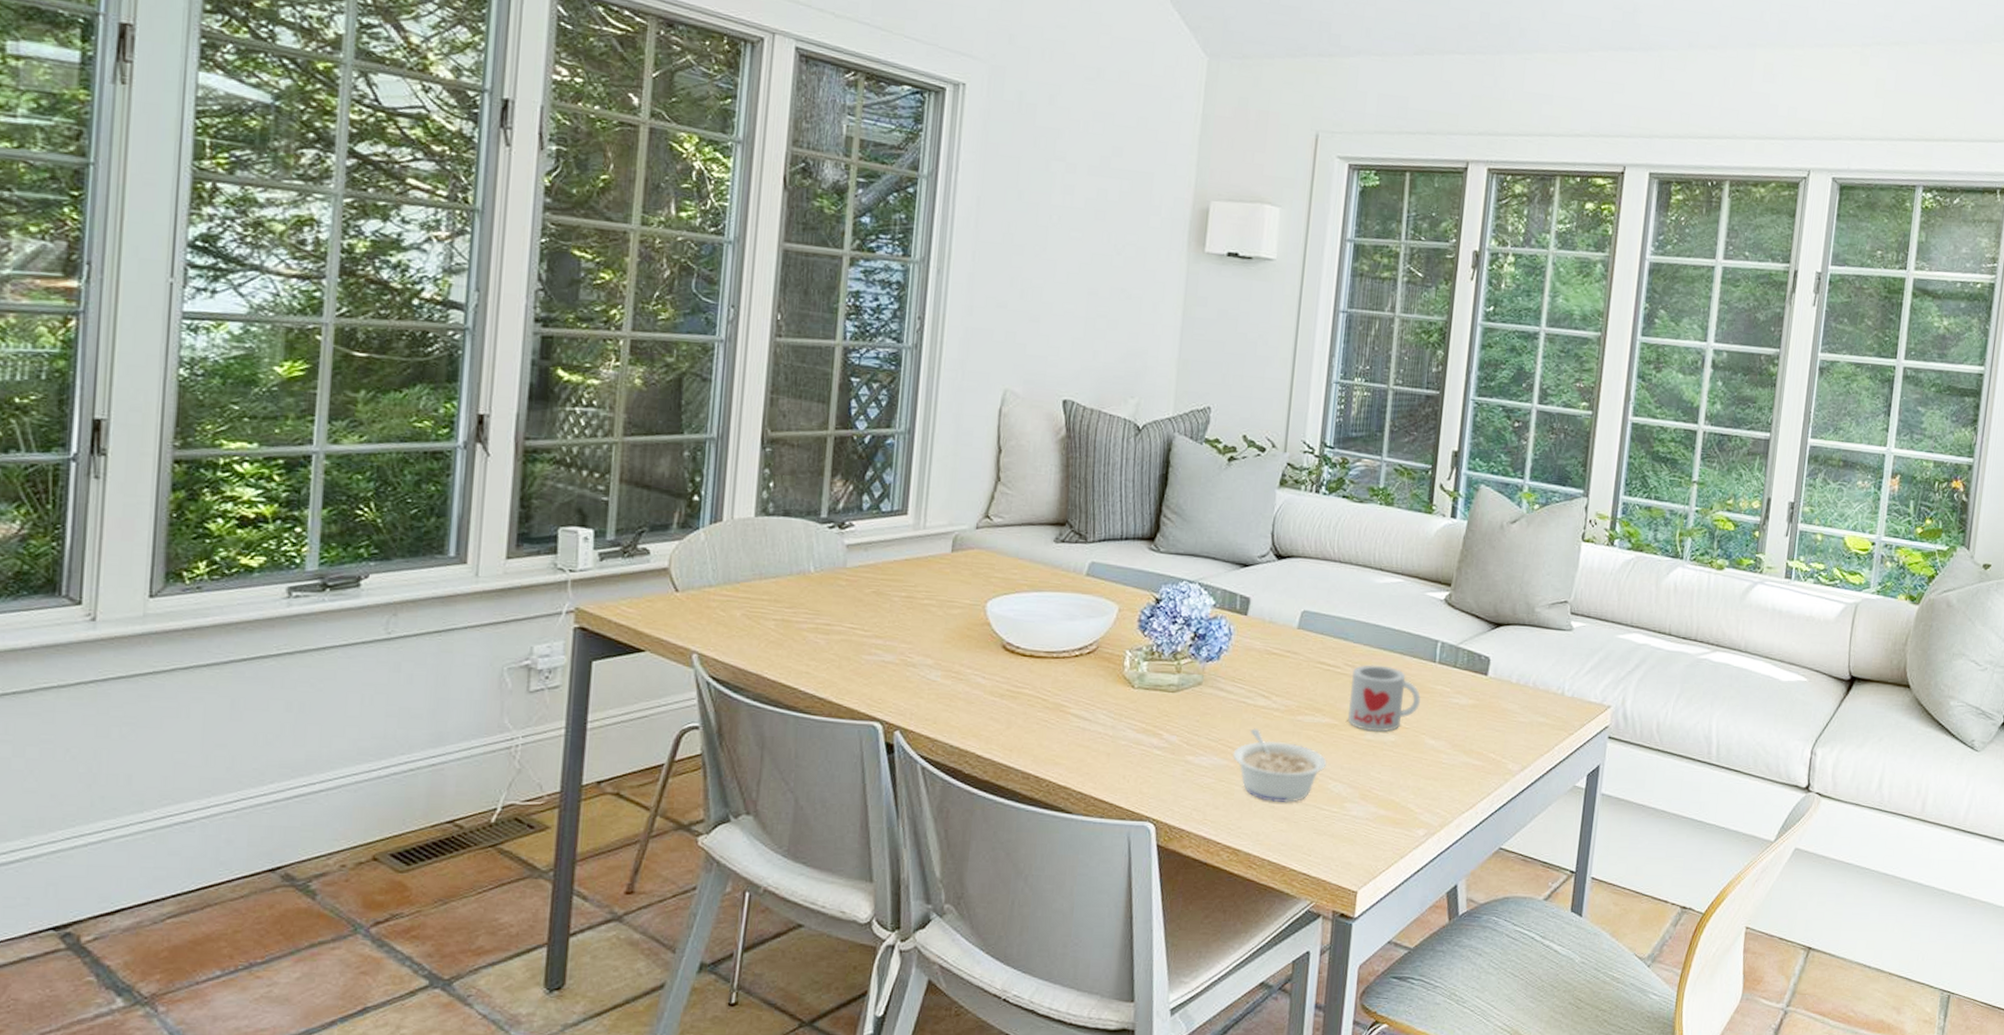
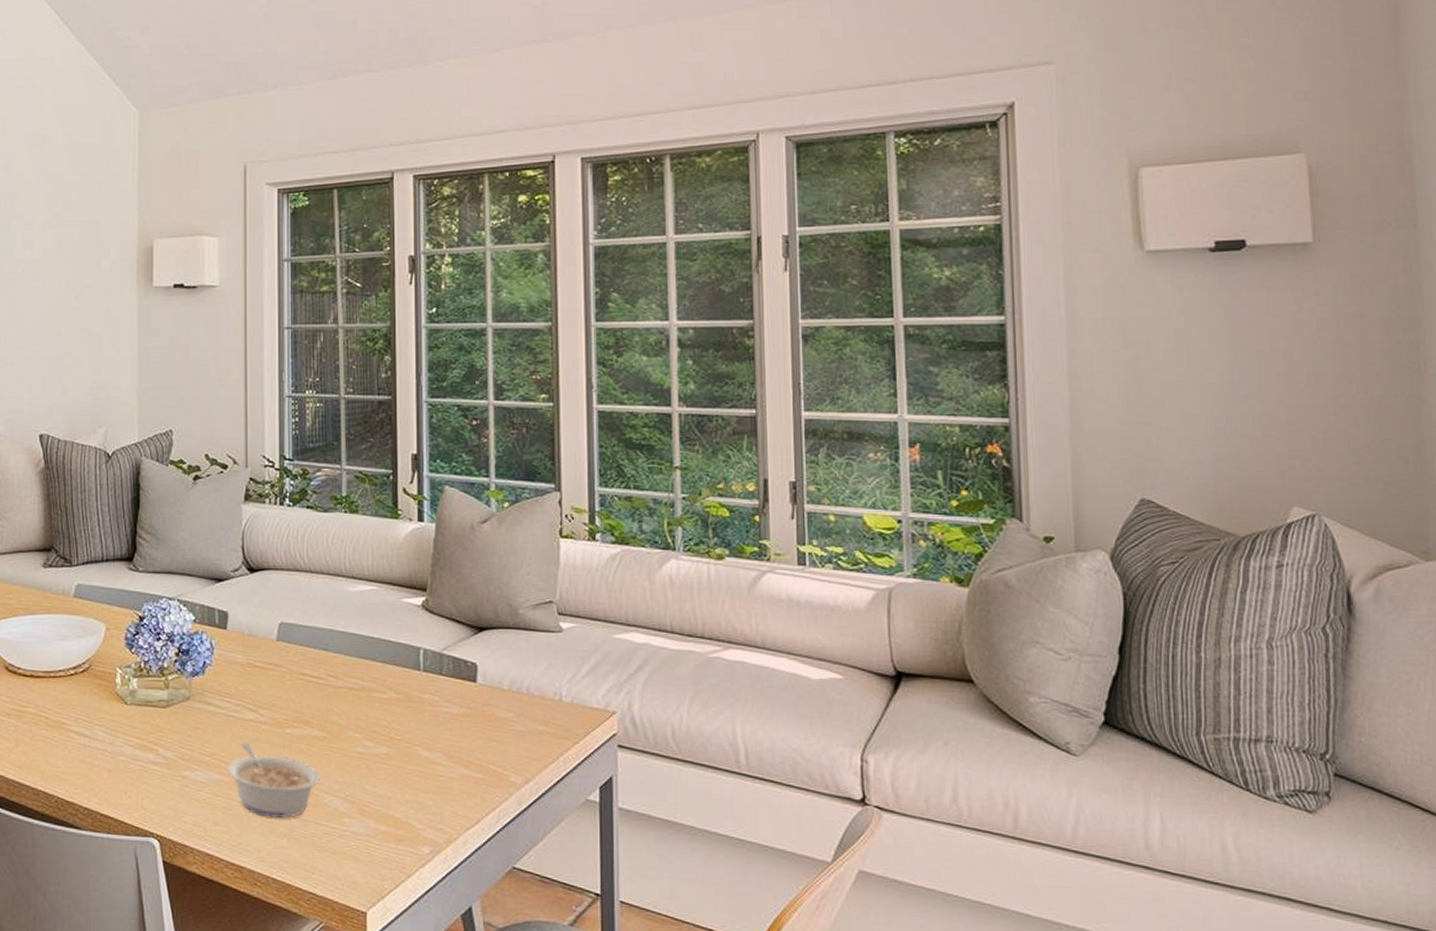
mug: present [1348,664,1421,733] -> none [335,675,409,744]

